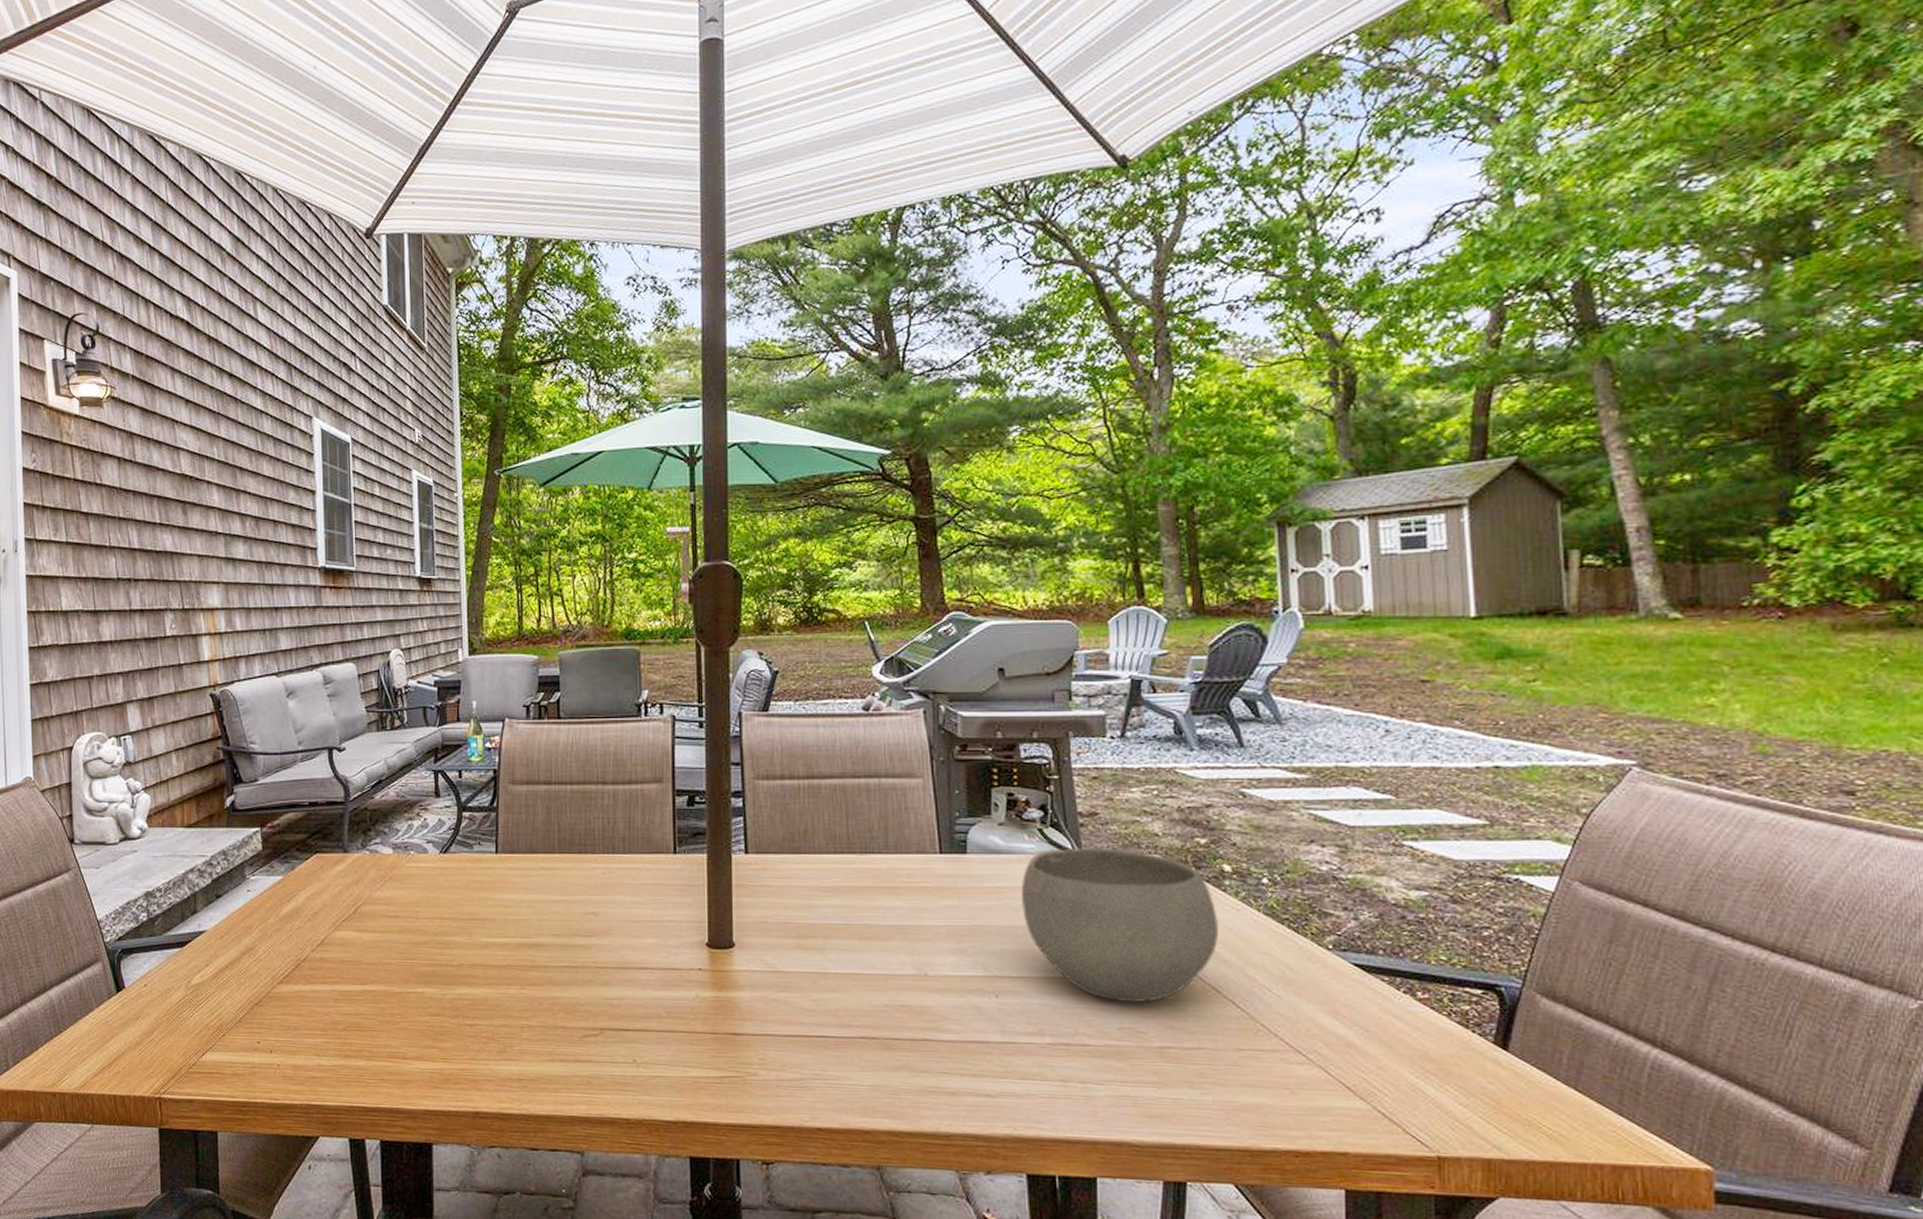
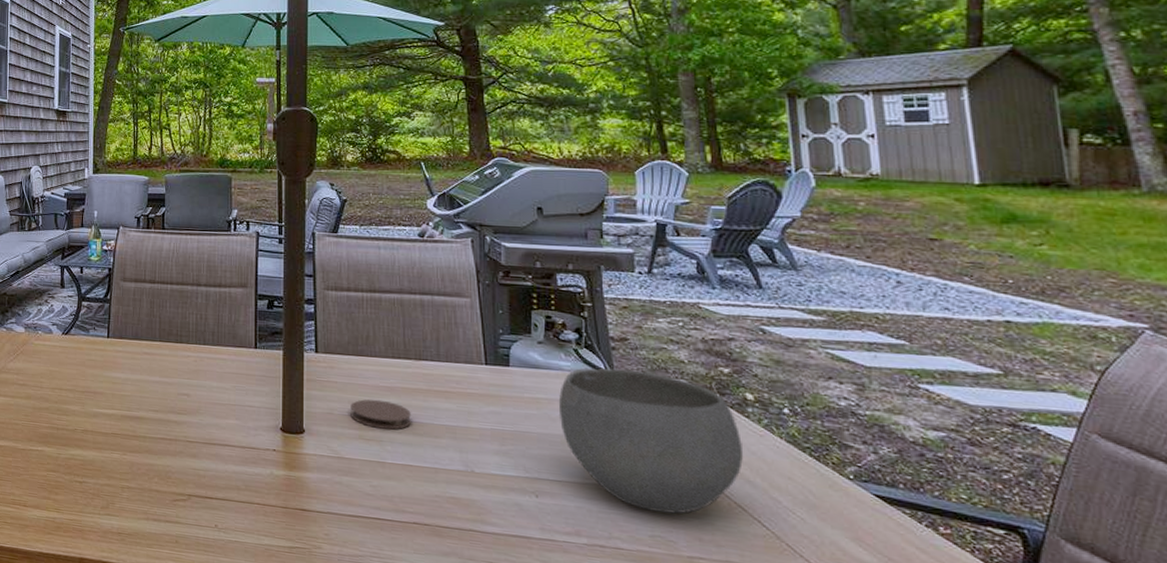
coaster: none [787,902,856,935] -> present [350,399,411,430]

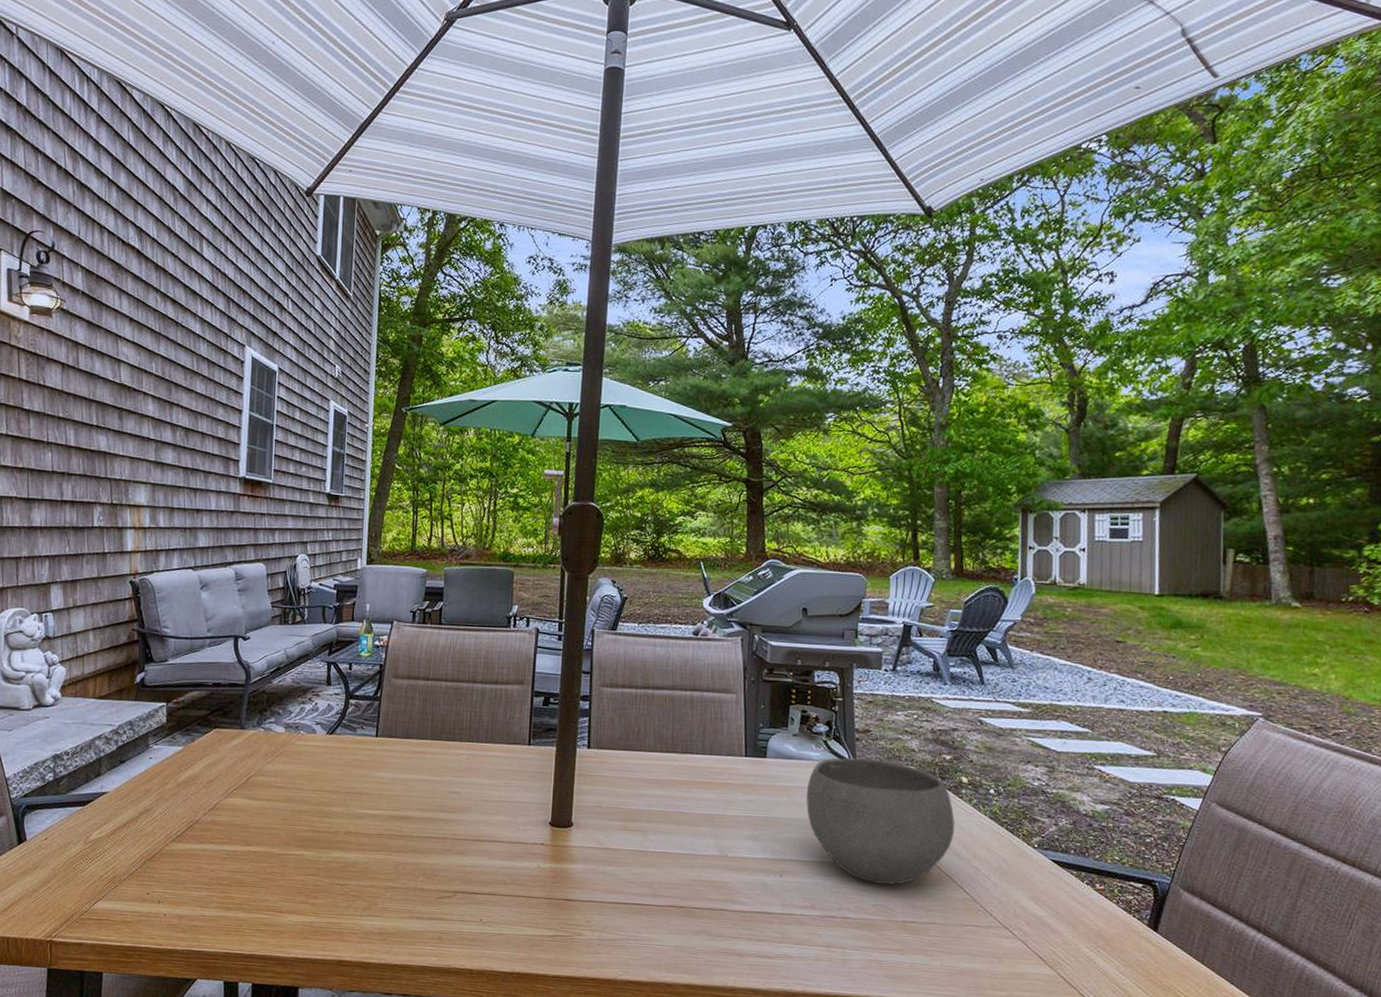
coaster: present [350,399,411,430] -> none [618,791,674,820]

